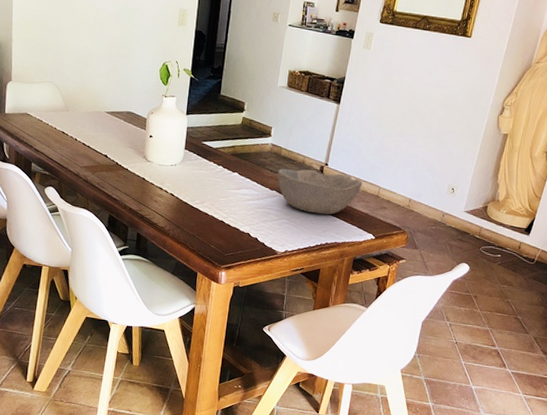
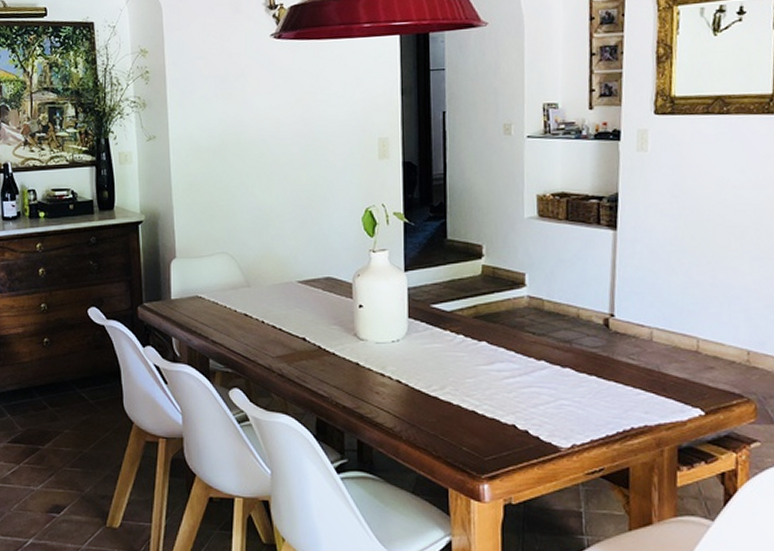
bowl: present [277,168,363,215] -> none [542,325,671,387]

